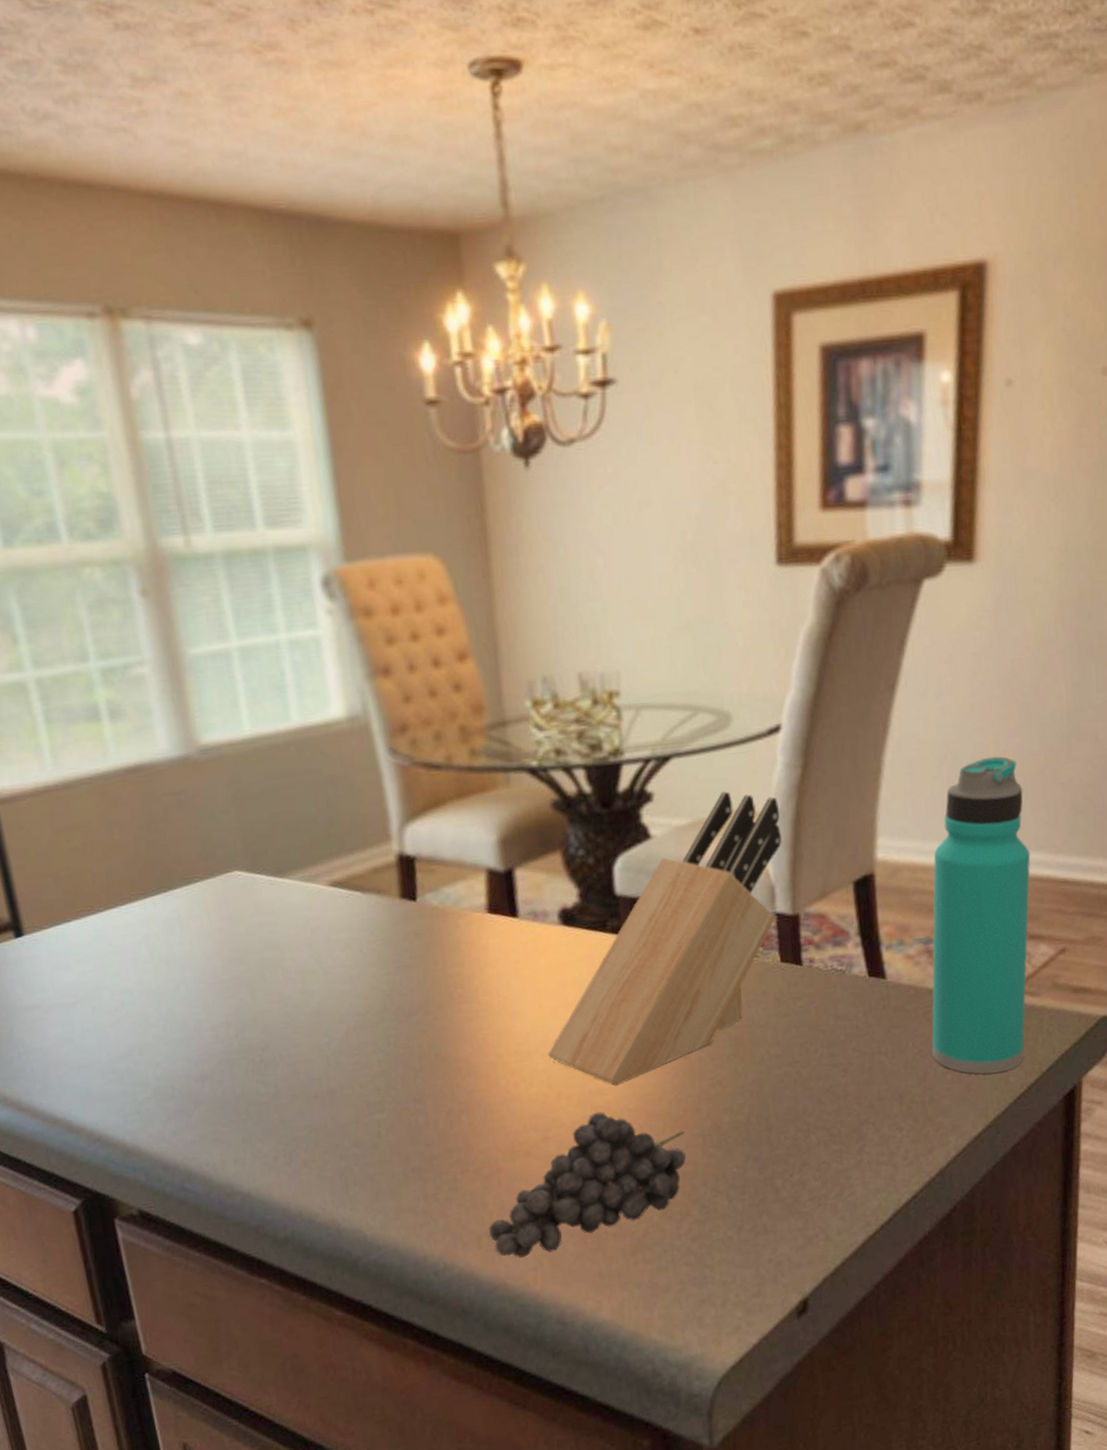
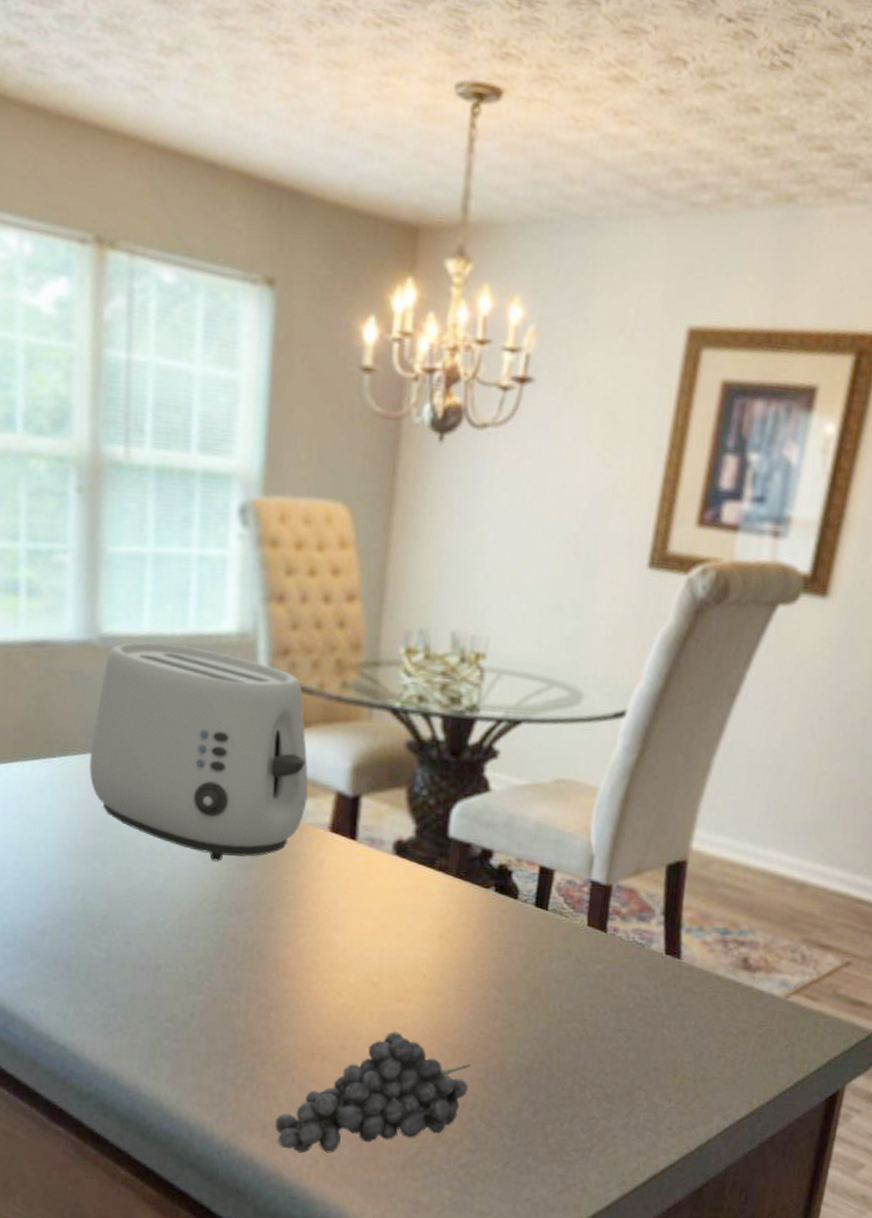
toaster: none [210,742,458,968] -> present [89,642,309,862]
knife block: present [547,791,783,1085] -> none [359,761,611,1011]
water bottle: present [931,756,1031,1074] -> none [711,775,836,1065]

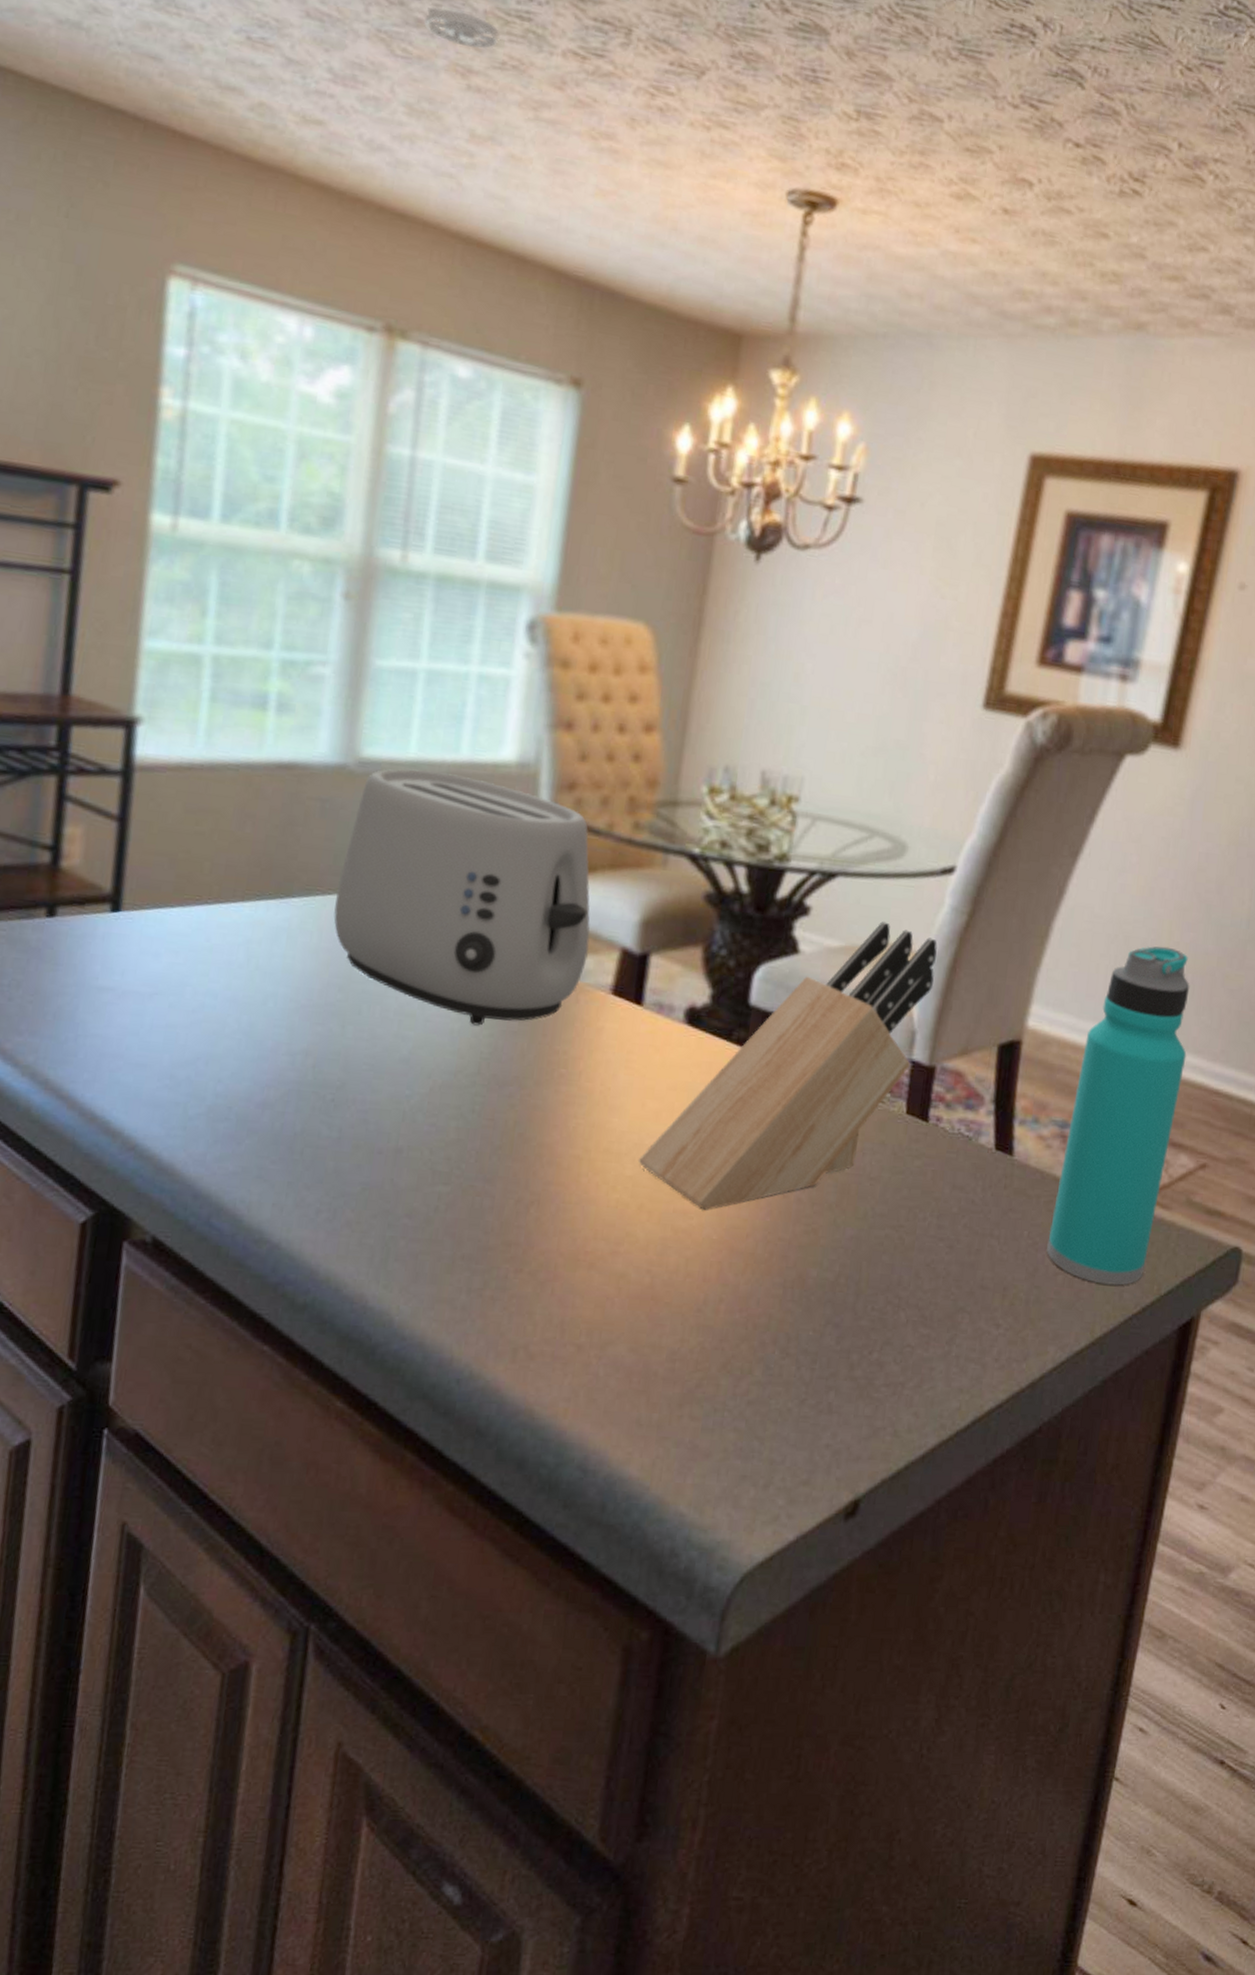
fruit: present [275,1032,472,1153] -> none [528,1235,767,1384]
knife block: none [359,761,611,1011] -> present [638,921,937,1210]
water bottle: none [711,775,836,1065] -> present [1047,946,1190,1286]

